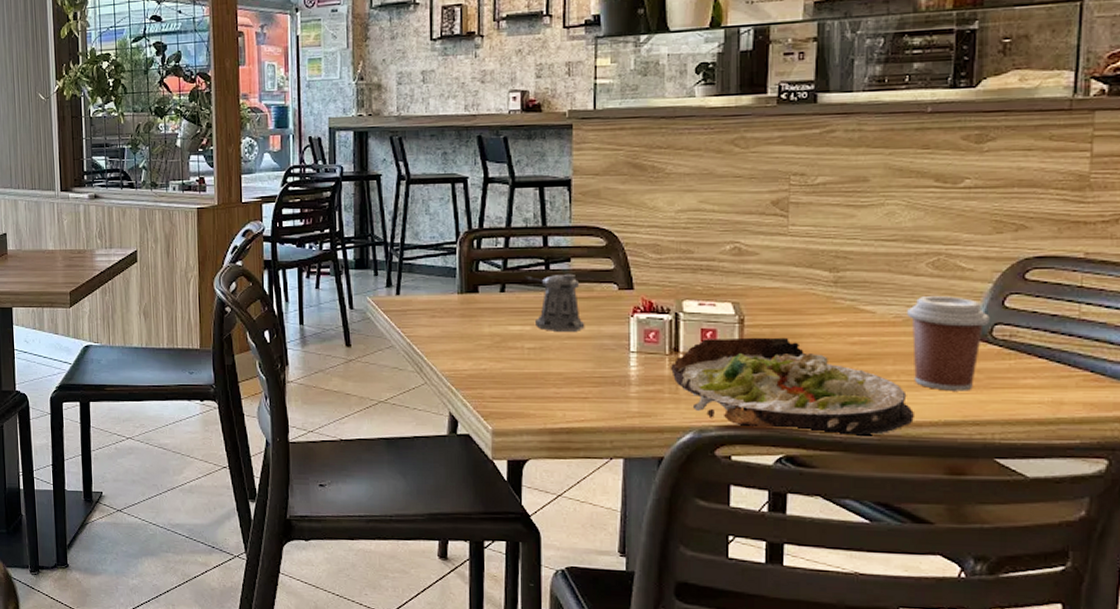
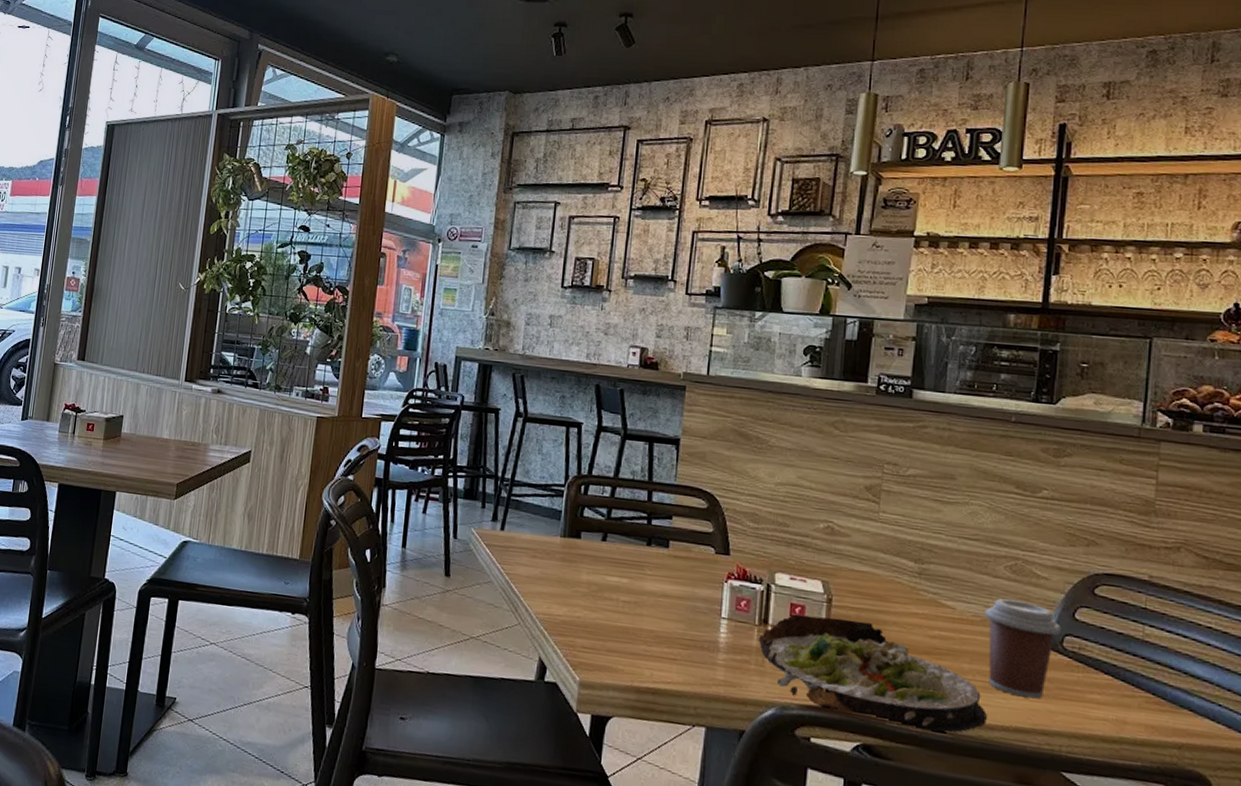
pepper shaker: present [524,273,585,331] -> none [626,527,681,590]

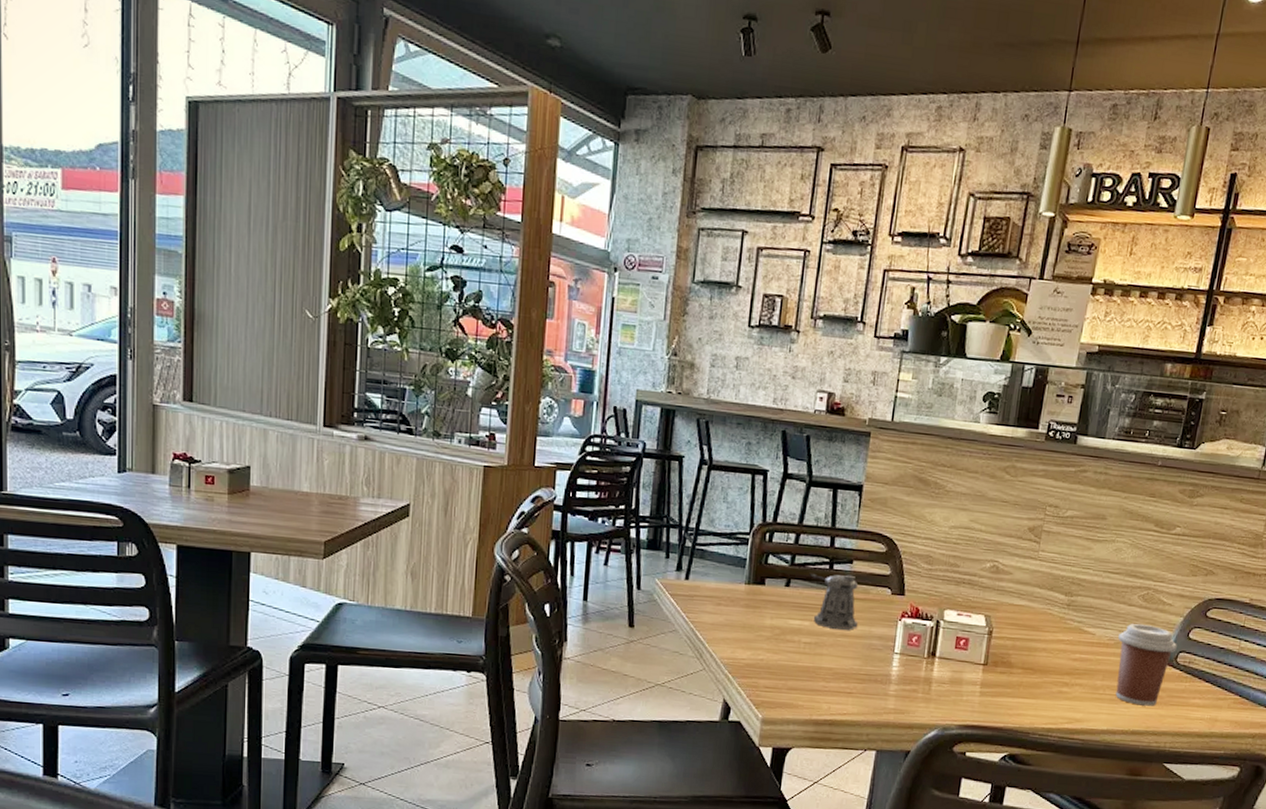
pepper shaker: none [626,527,681,590] -> present [809,573,859,630]
salad plate: present [758,614,987,734] -> none [925,646,1111,741]

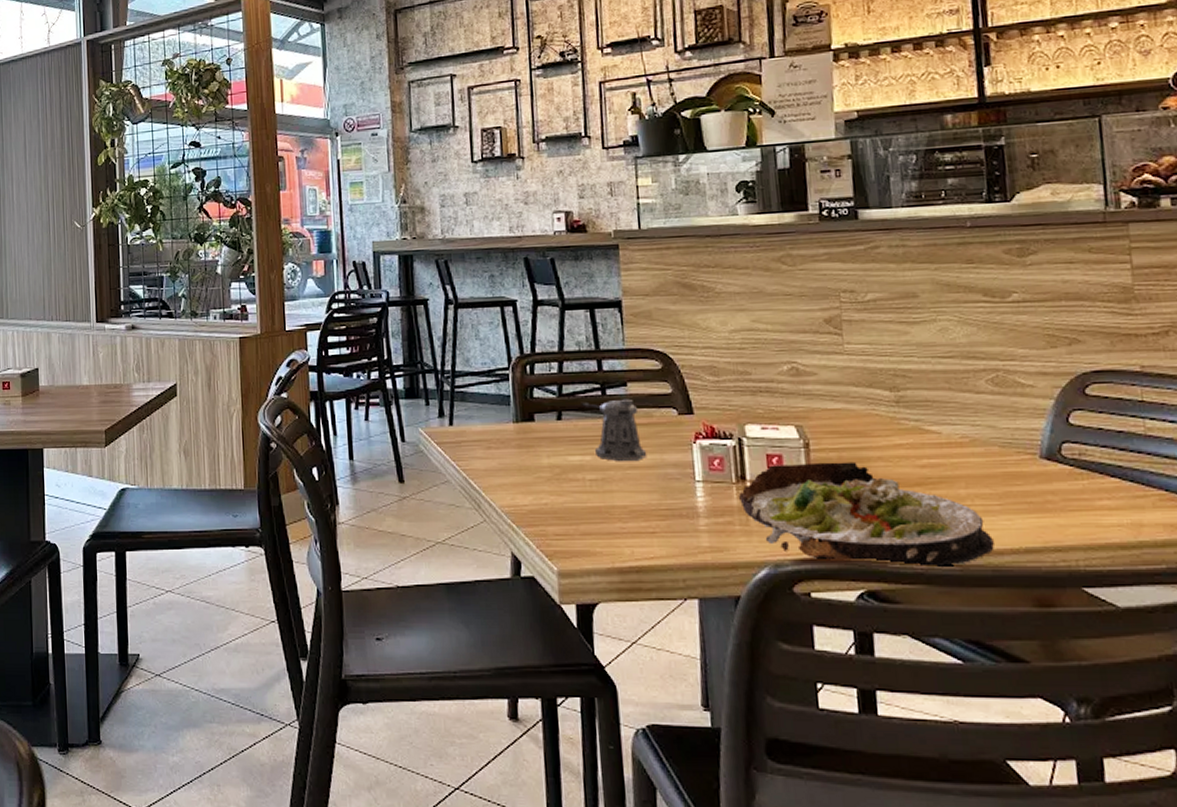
salad plate: none [925,646,1111,741] -> present [738,462,994,568]
coffee cup: present [1115,624,1177,706] -> none [973,414,1057,515]

